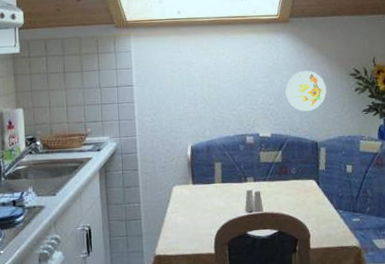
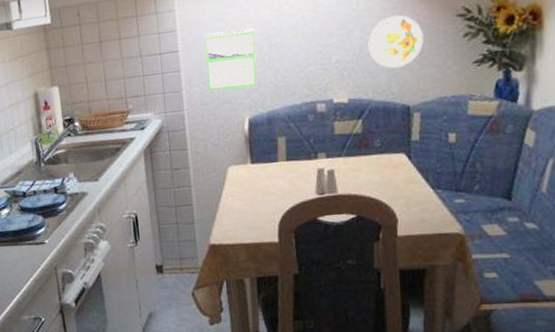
calendar: none [156,71,199,121] -> present [205,28,257,91]

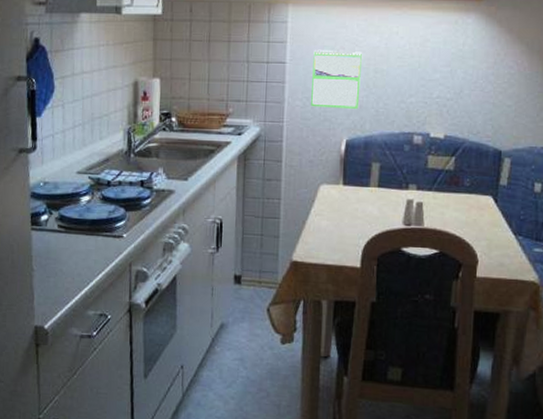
decorative plate: present [368,14,424,68] -> none [469,61,521,112]

